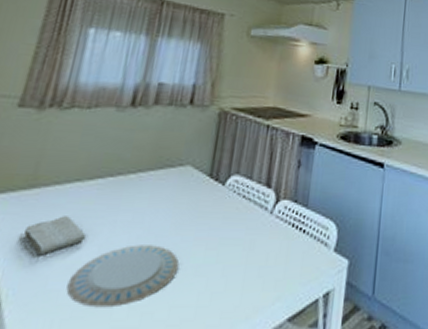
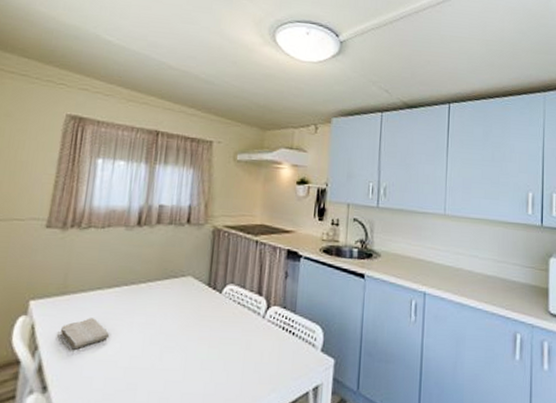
plate: present [66,245,179,308] -> none [97,342,187,393]

